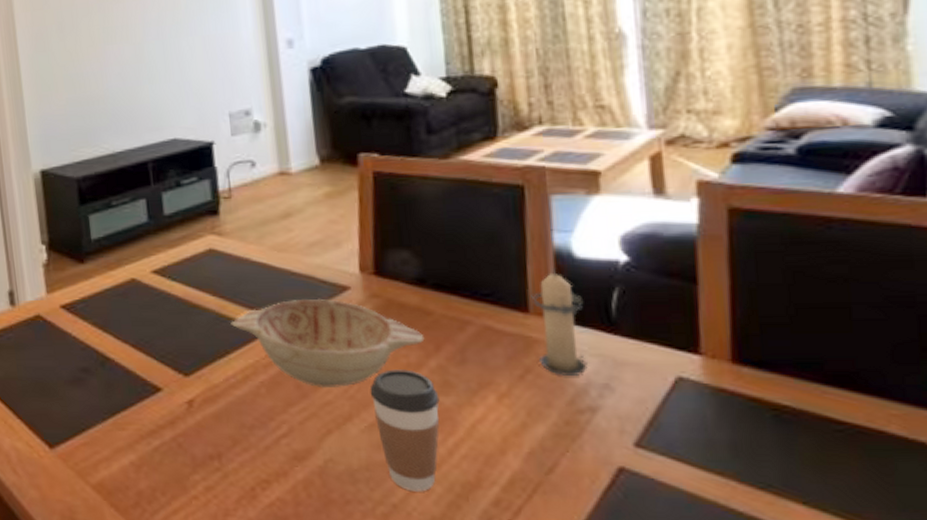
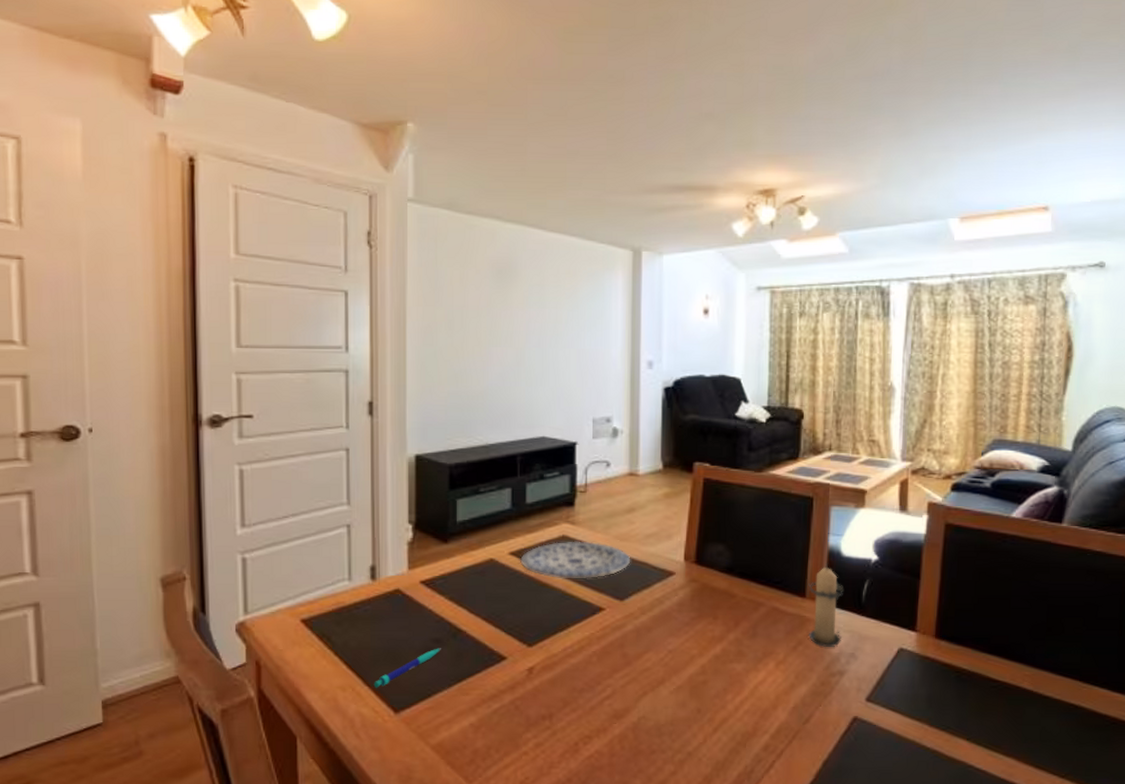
pen: none [25,378,90,421] -> present [373,648,441,688]
plate: none [164,254,294,299] -> present [520,541,631,579]
decorative bowl: present [230,298,425,388] -> none [573,581,728,657]
coffee cup: present [370,369,440,492] -> none [681,641,733,741]

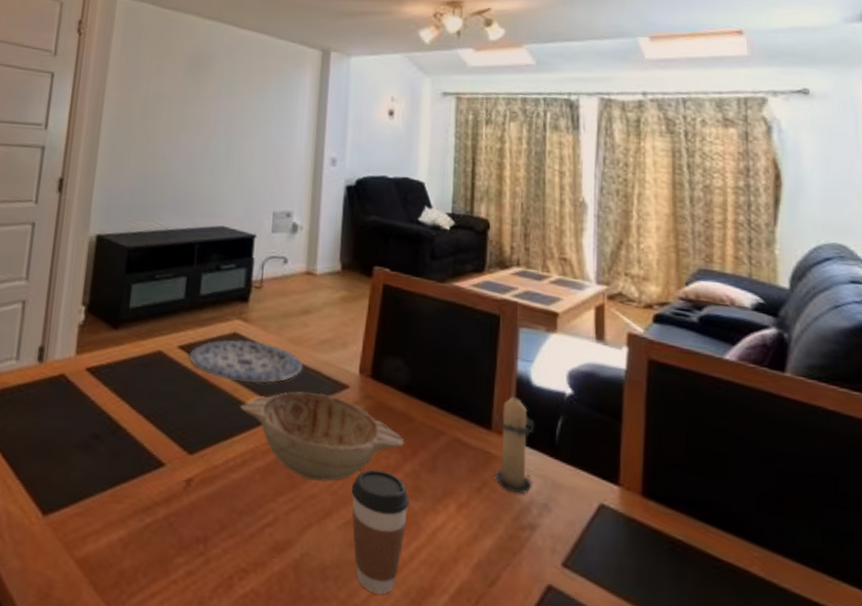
pen: present [373,648,441,688] -> none [25,445,99,483]
decorative bowl: none [573,581,728,657] -> present [240,391,405,482]
coffee cup: none [681,641,733,741] -> present [351,469,409,595]

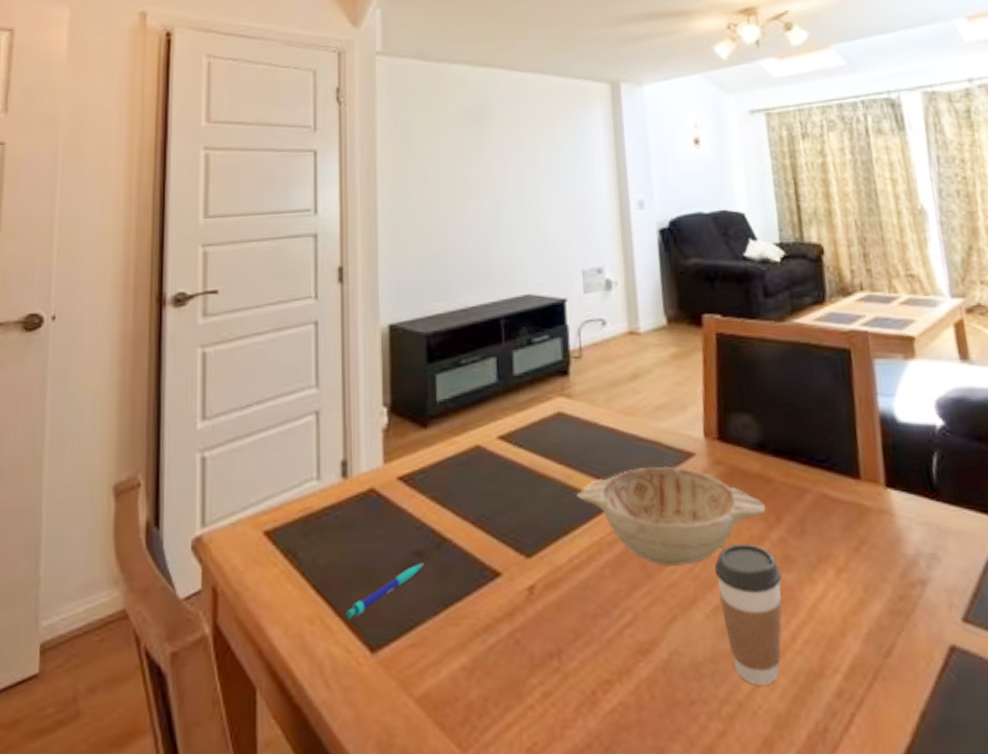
pen: none [25,445,99,483] -> present [345,563,424,619]
plate: present [189,339,303,384] -> none [511,418,641,468]
candle: present [495,392,535,495] -> none [861,432,917,547]

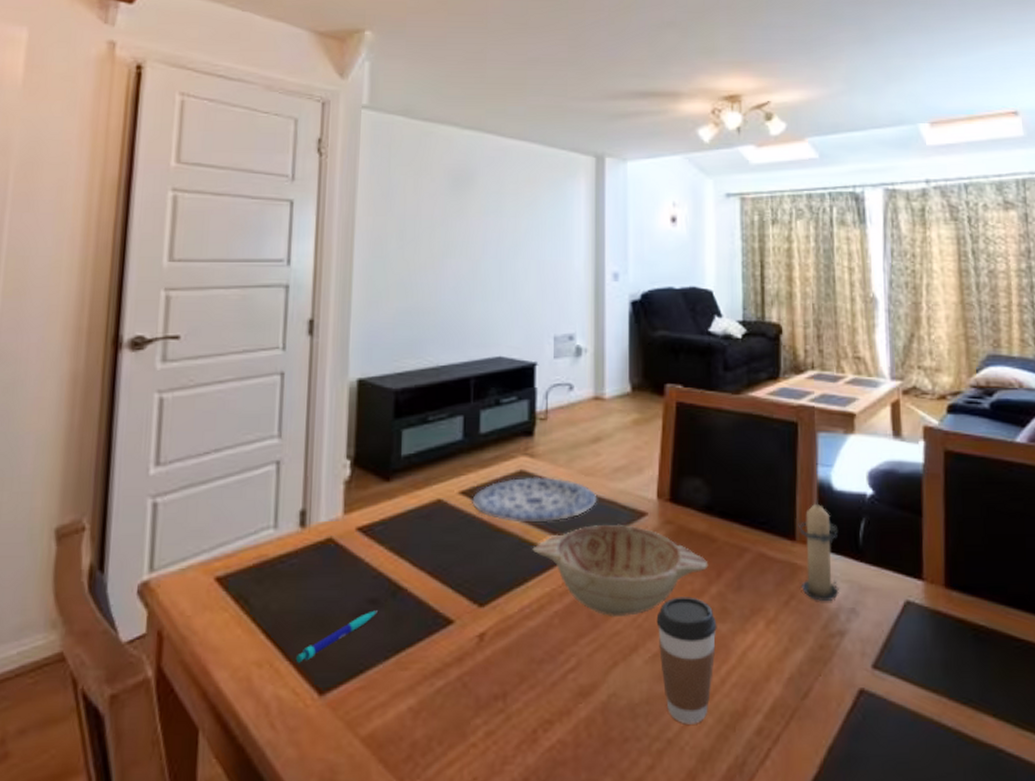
plate: none [511,418,641,468] -> present [472,477,597,523]
candle: none [861,432,917,547] -> present [798,499,840,602]

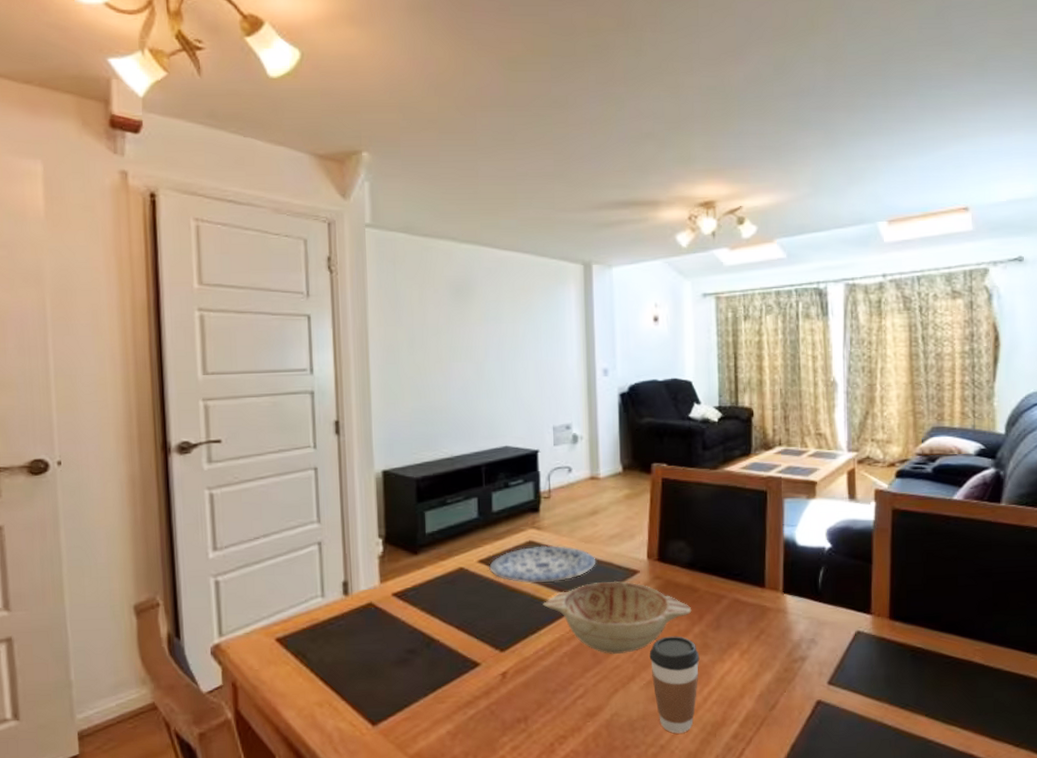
pen: present [295,610,378,663] -> none [350,658,416,702]
candle: present [798,499,840,602] -> none [767,553,802,635]

